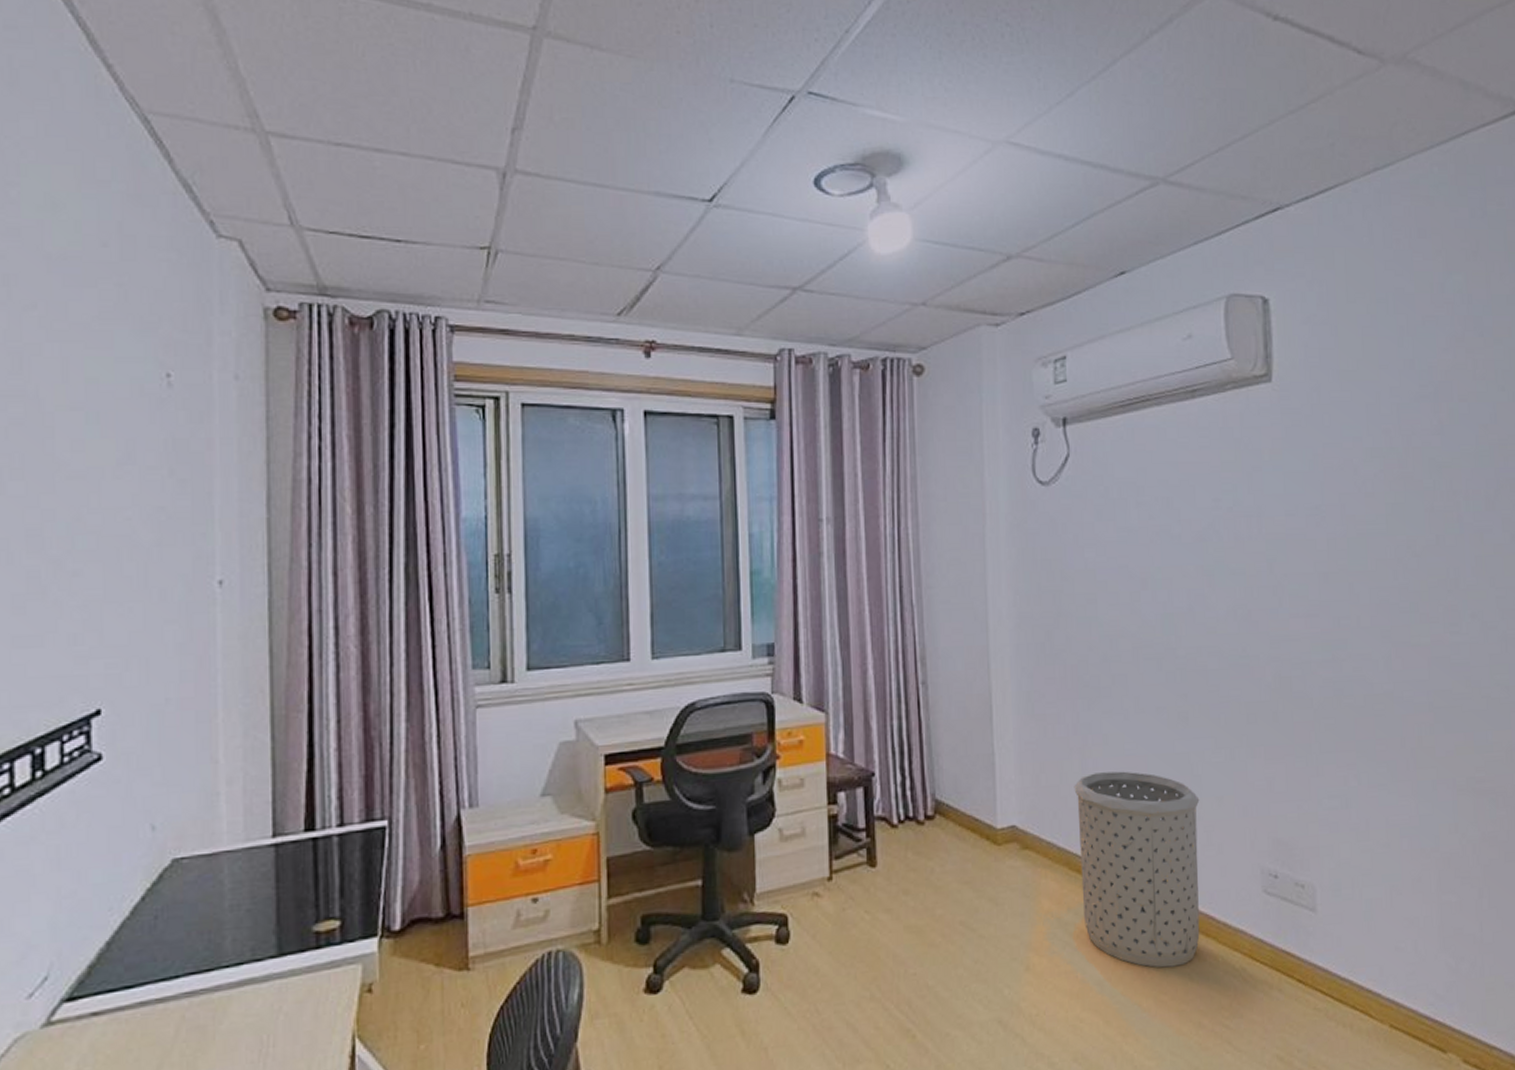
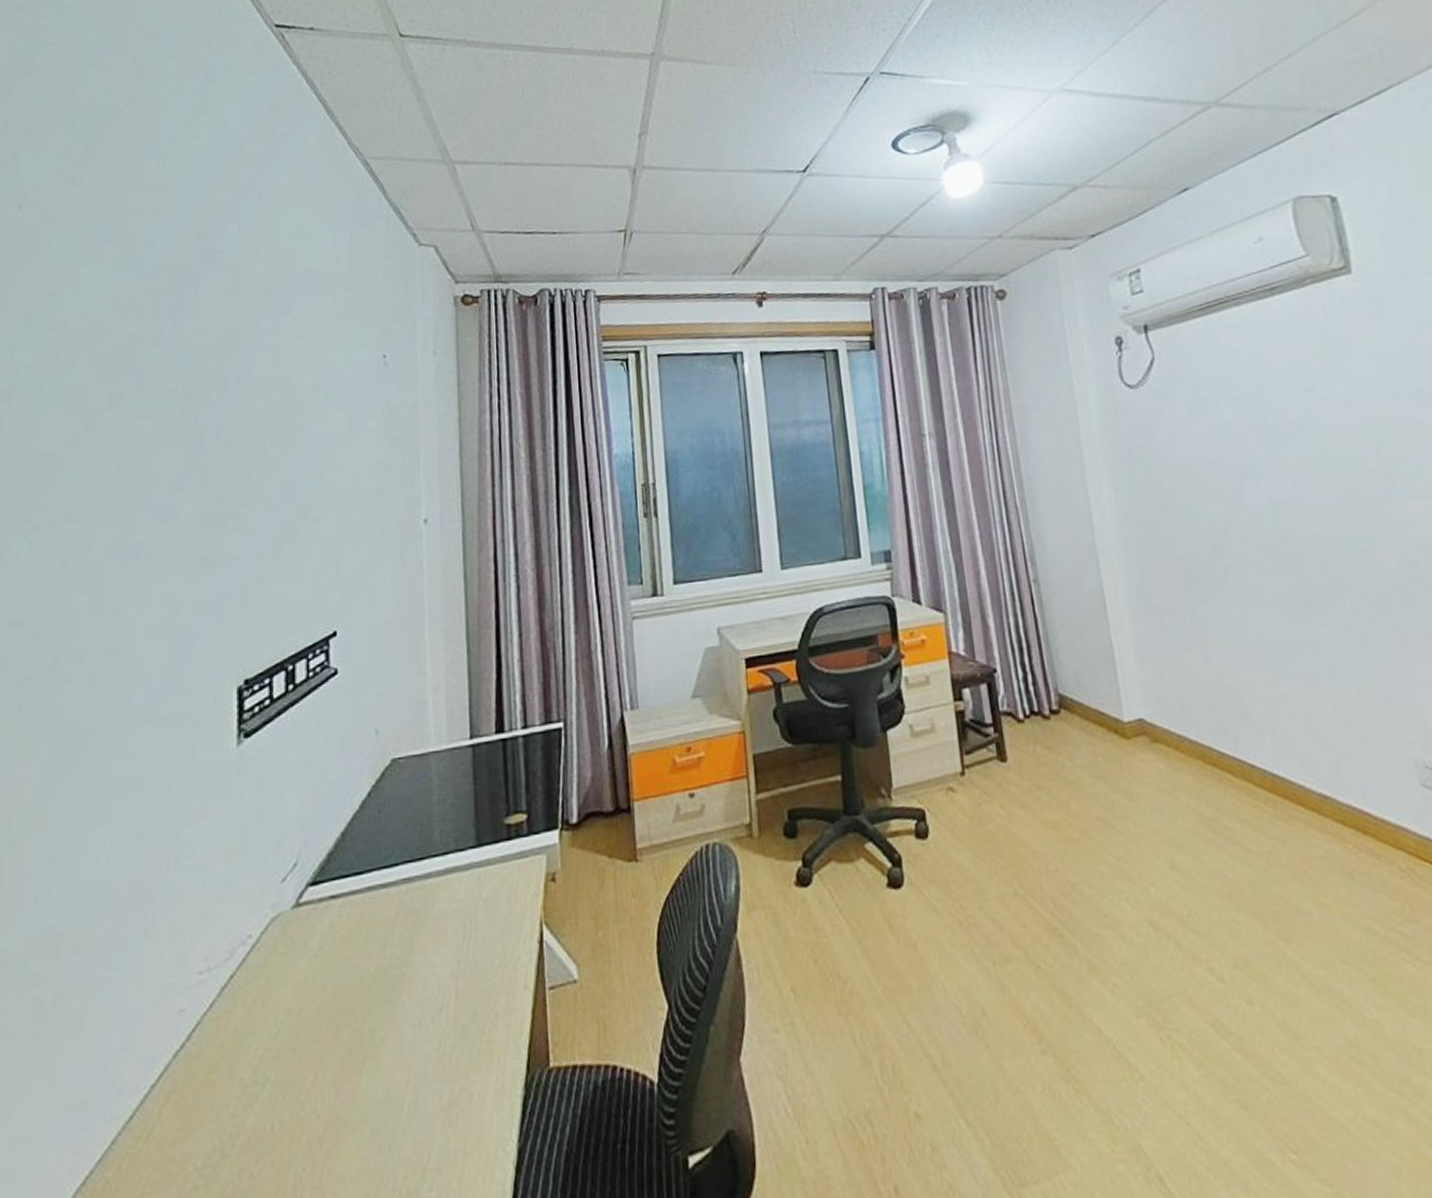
laundry basket: present [1074,771,1200,968] -> none [1198,661,1357,868]

